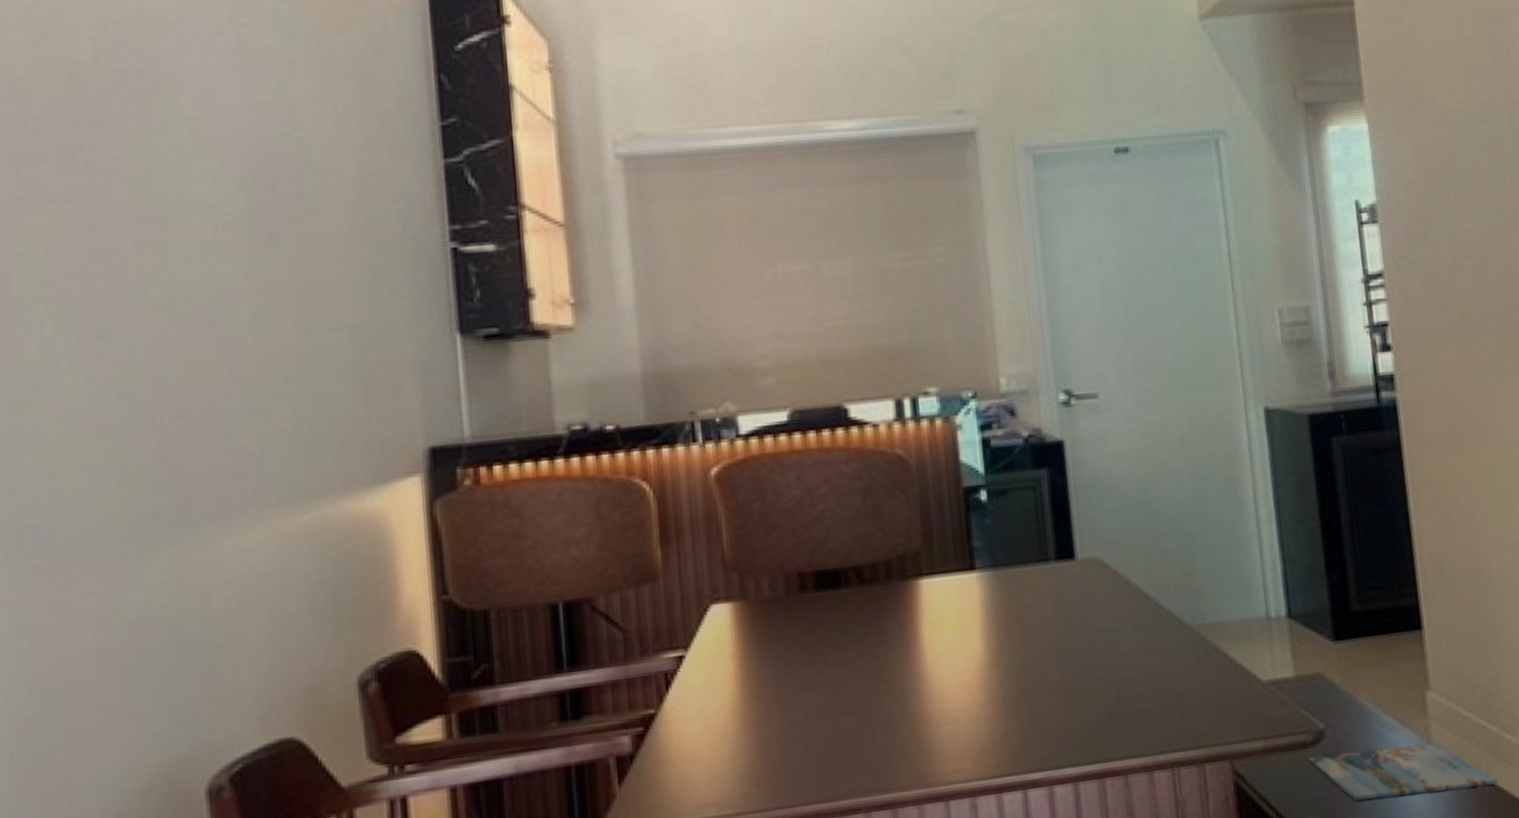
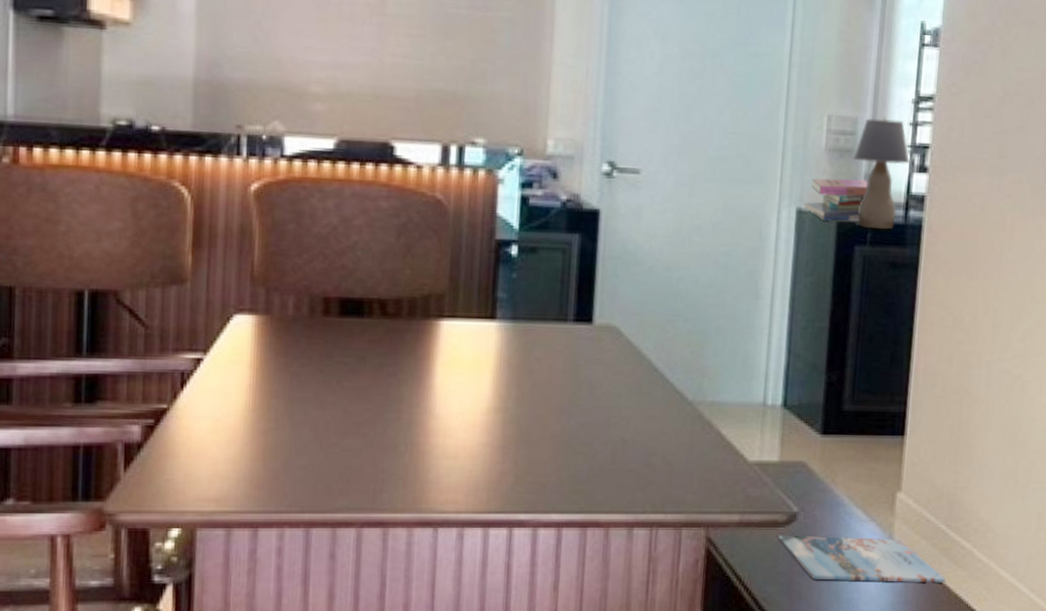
books: none [1270,368,1333,416] -> present [803,178,868,221]
table lamp: none [1312,301,1372,417] -> present [853,117,910,230]

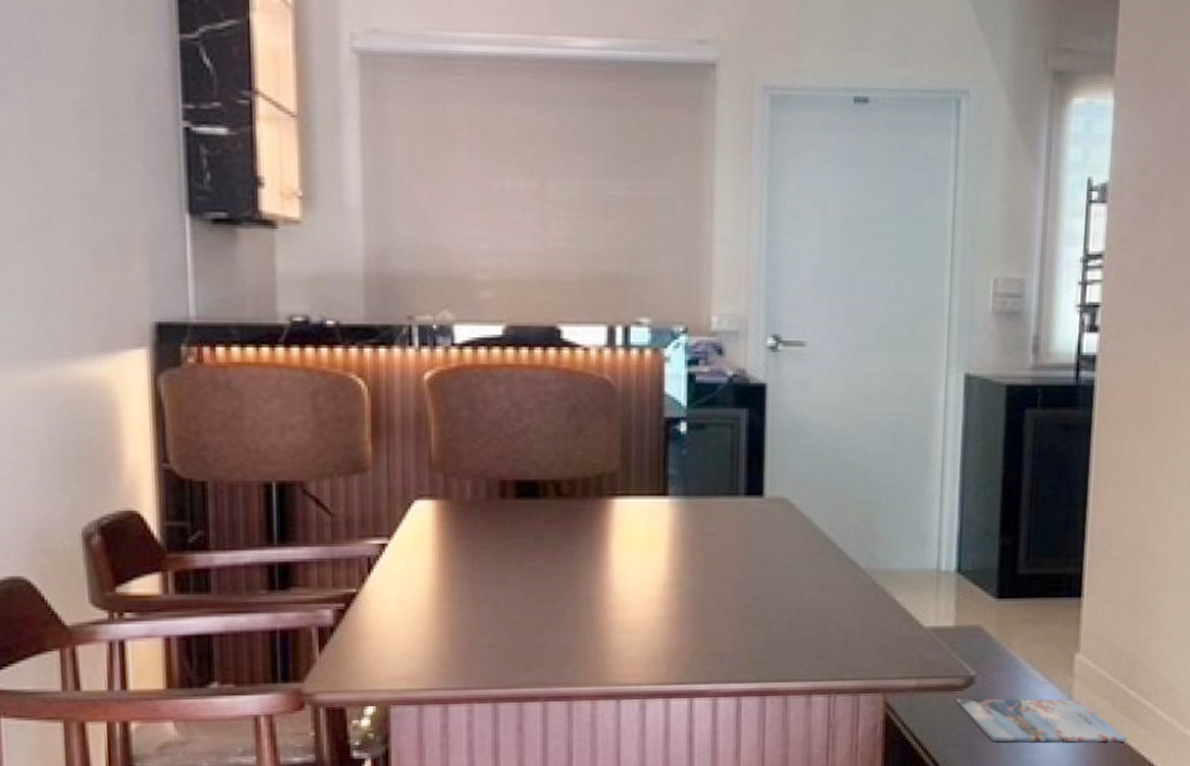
books: present [803,178,868,221] -> none [972,341,1037,385]
table lamp: present [853,117,910,230] -> none [1021,277,1080,392]

